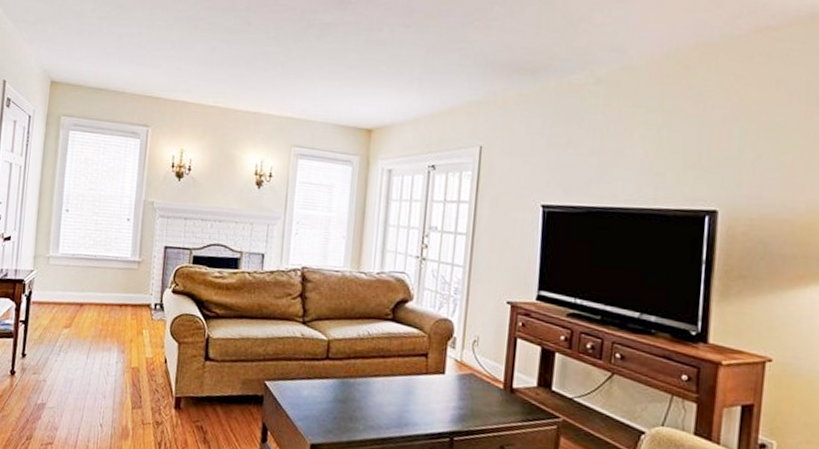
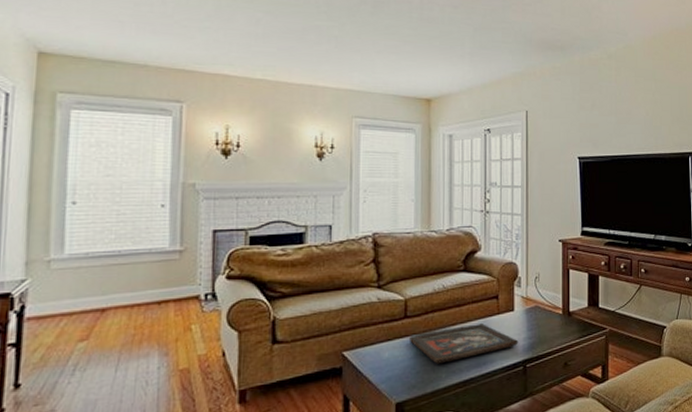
religious icon: none [329,378,447,415] -> present [410,322,519,364]

